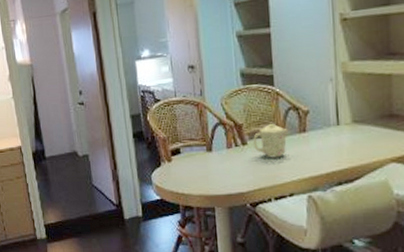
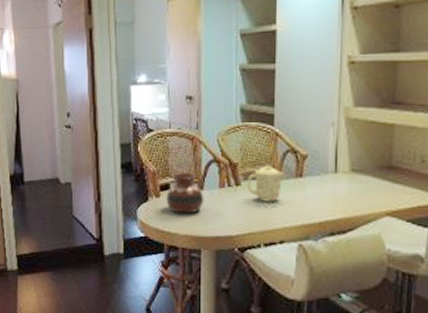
vase: none [177,136,214,175] -> present [166,172,205,214]

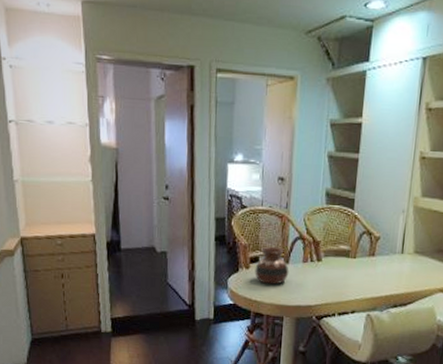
mug: present [247,165,284,202] -> none [327,244,359,277]

